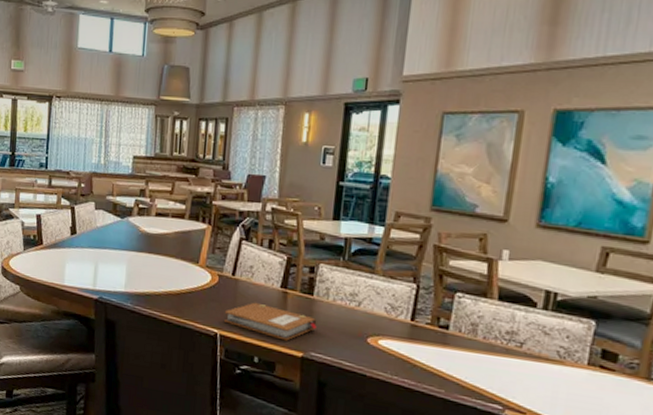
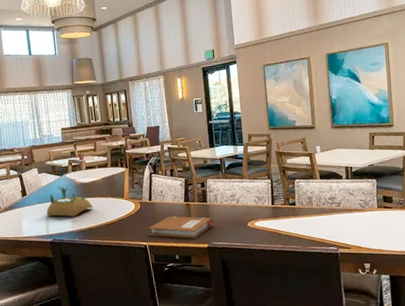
succulent planter: none [96,232,157,275] -> present [46,187,94,217]

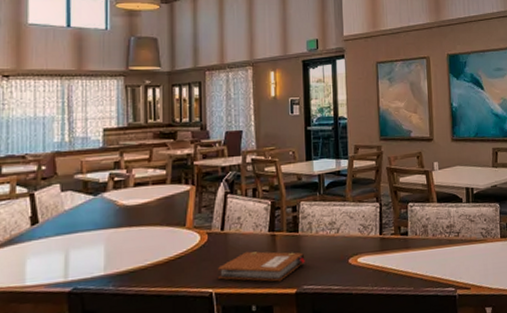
succulent planter: present [46,187,94,217] -> none [66,211,140,255]

